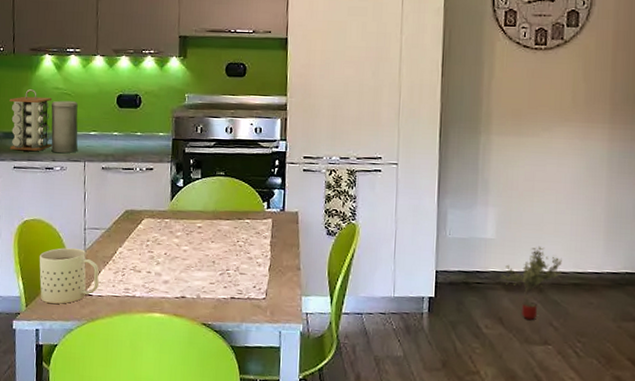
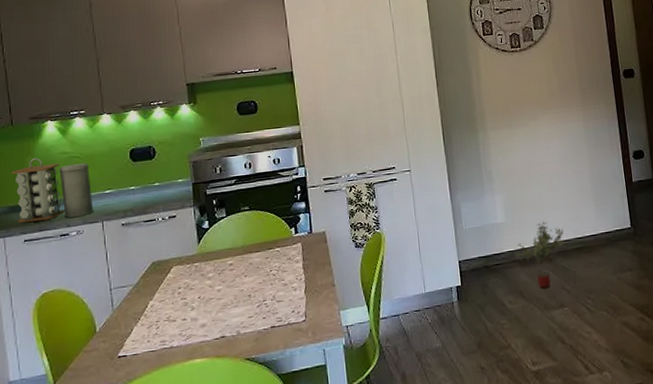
mug: present [39,247,99,304] -> none [63,310,132,375]

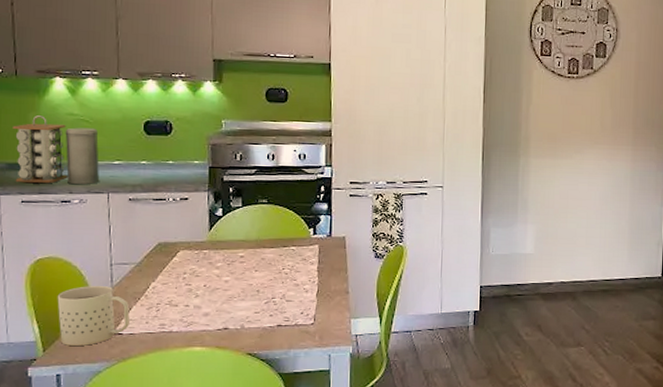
mug: none [63,310,132,375] -> present [57,285,130,347]
potted tree: present [514,221,565,288] -> none [538,258,592,325]

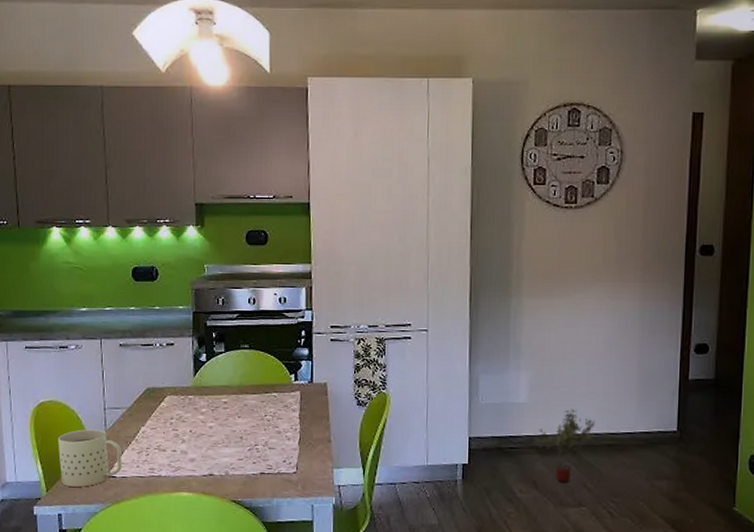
spice rack: present [12,115,68,184] -> none [16,264,65,330]
canister: present [65,127,100,185] -> none [62,275,94,331]
potted tree: none [538,258,592,325] -> present [533,408,595,482]

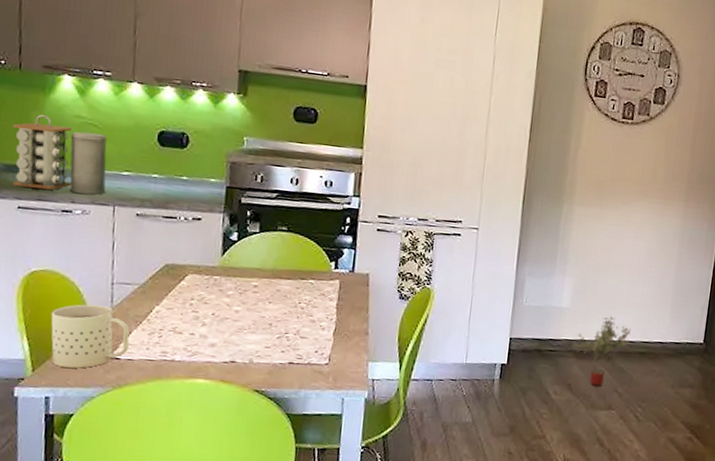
spice rack: none [16,264,65,330] -> present [12,114,73,191]
canister: none [62,275,94,331] -> present [70,131,107,195]

